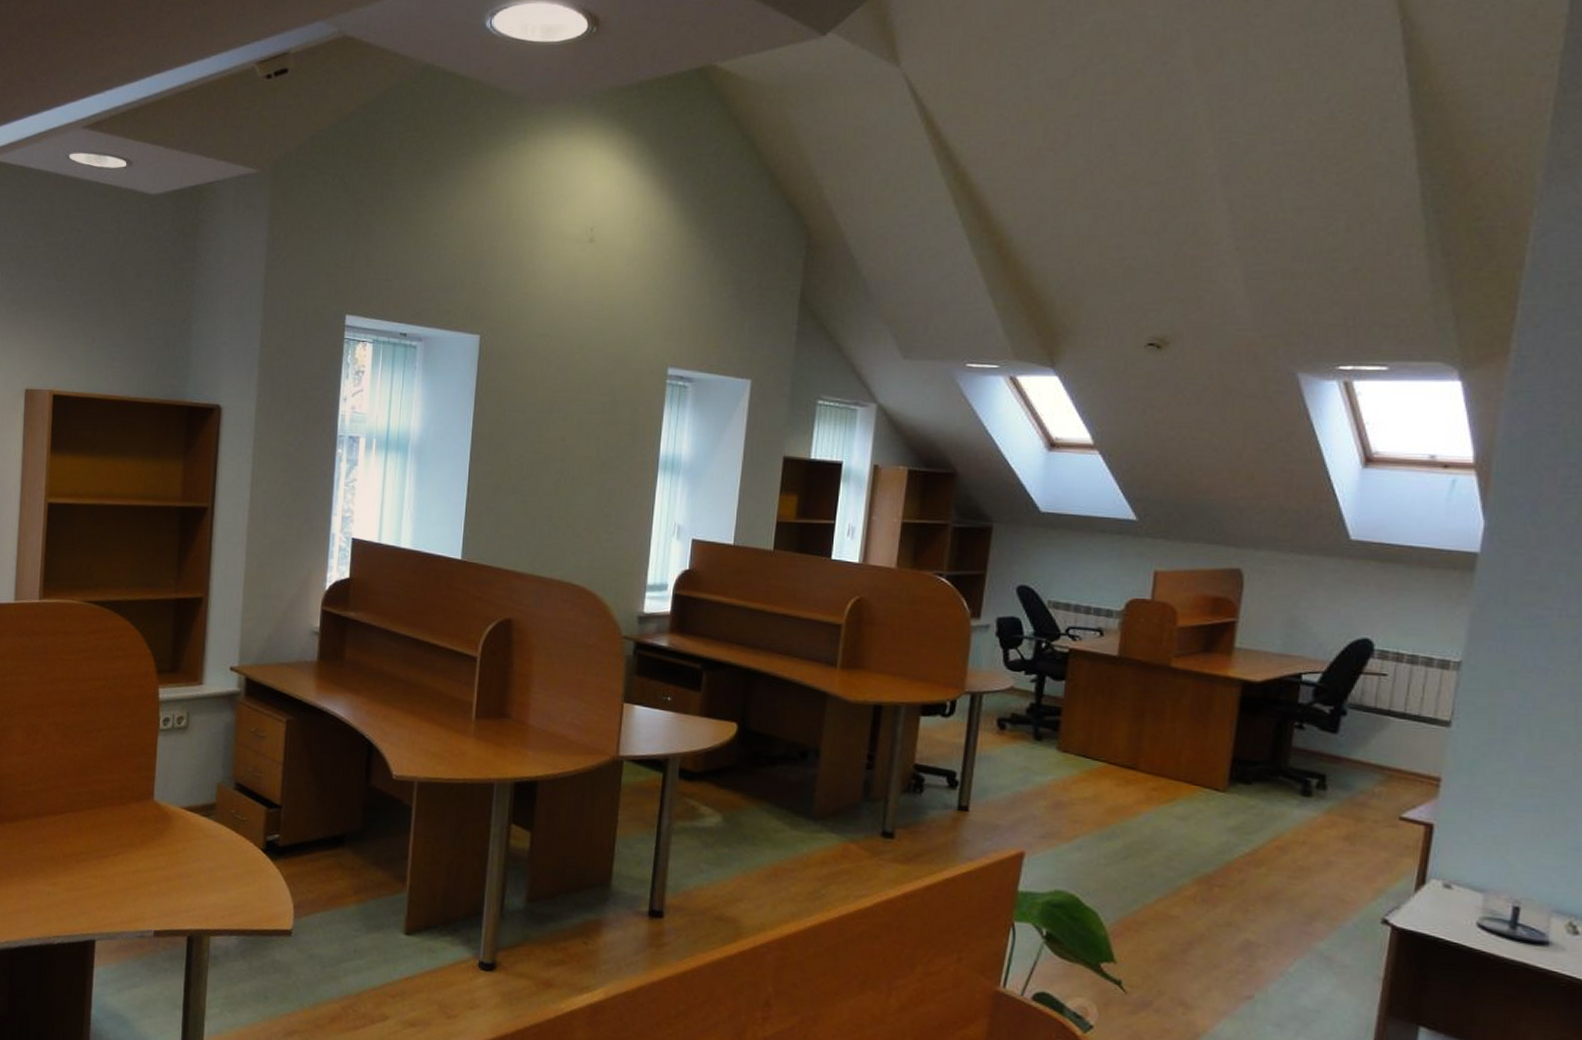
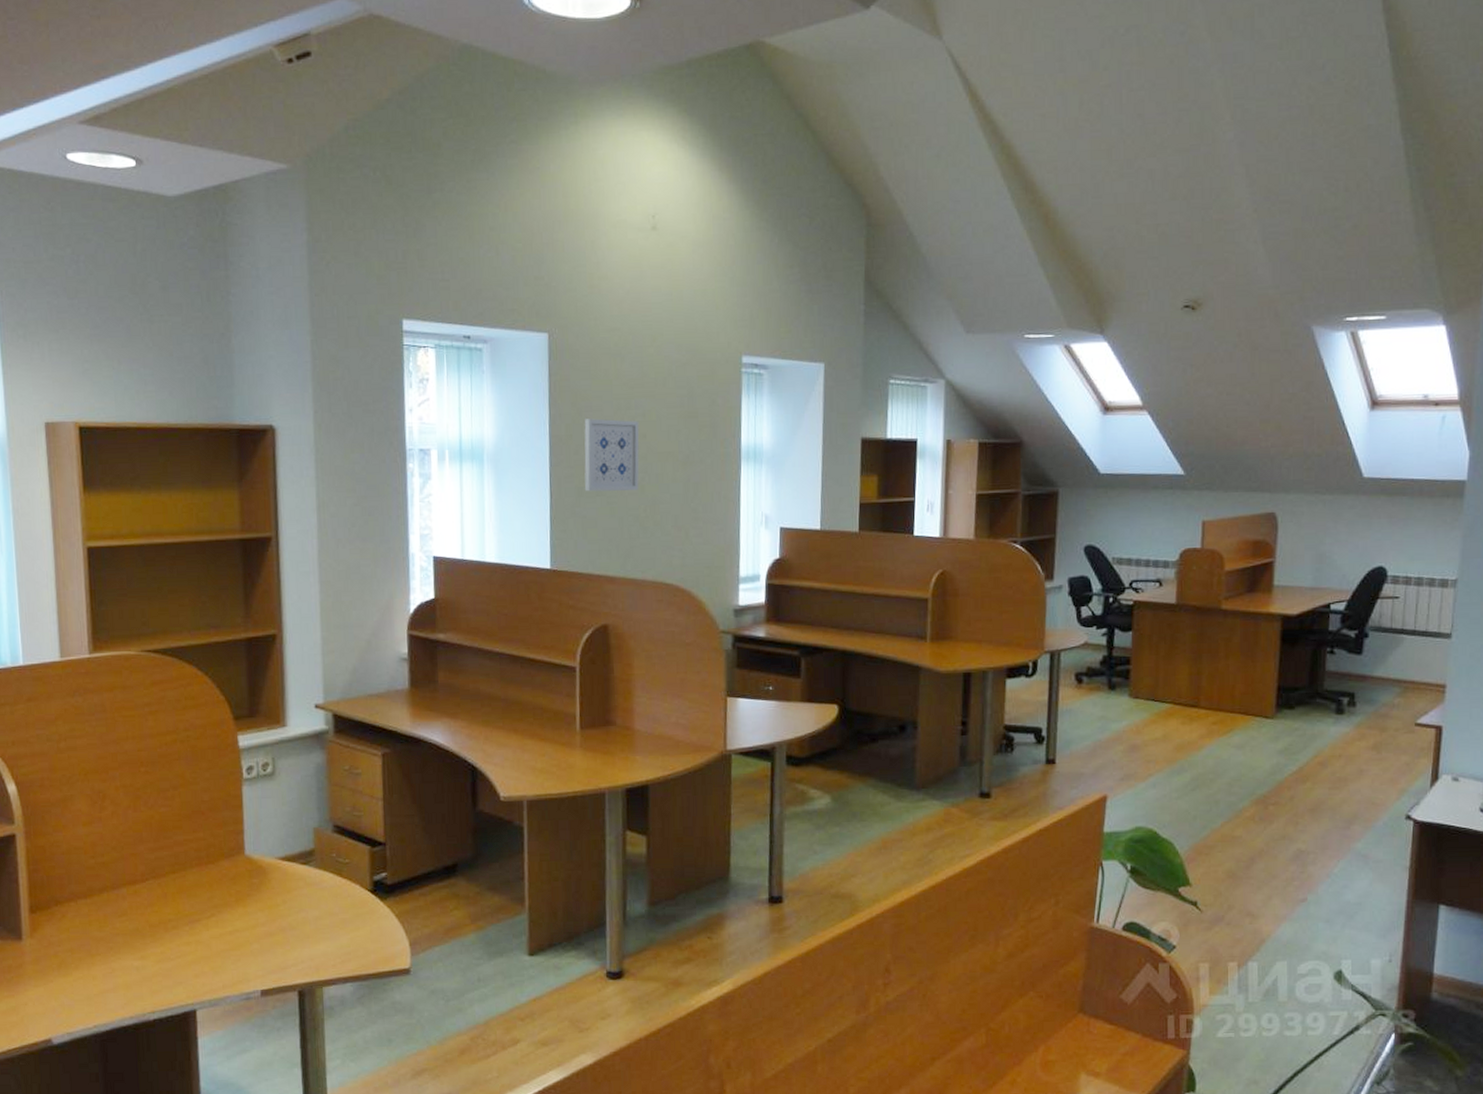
wall art: none [502,419,560,492] -> present [584,418,640,492]

